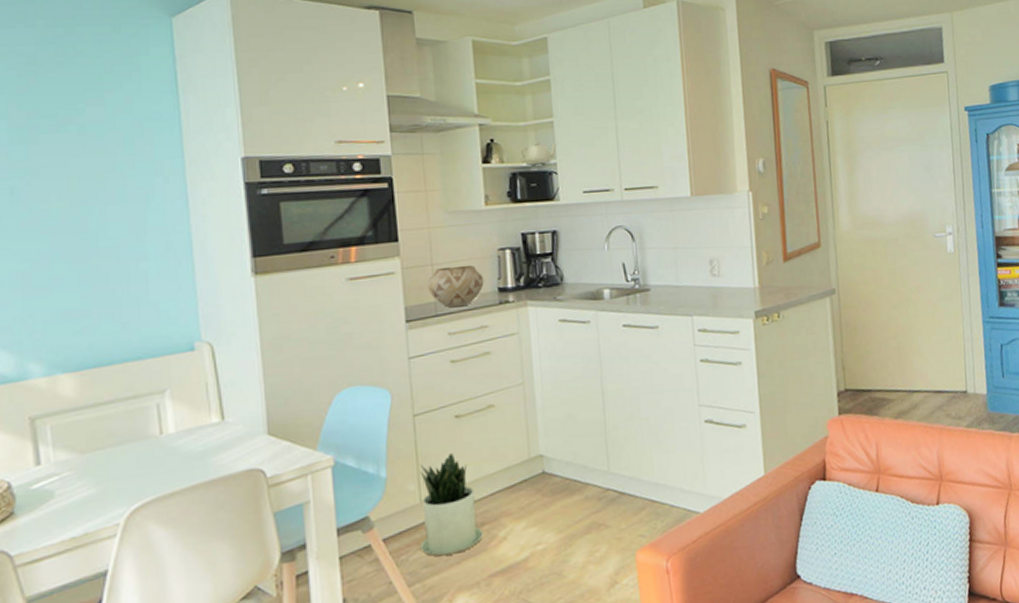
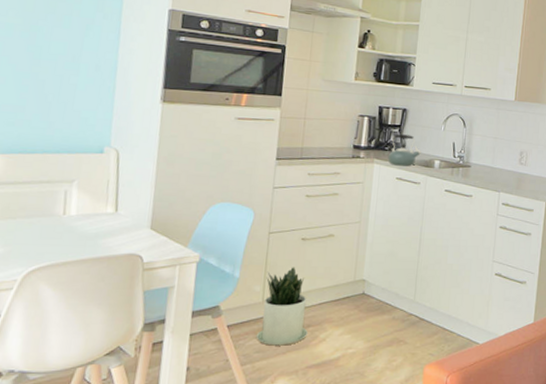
ceramic pot: present [427,264,484,308] -> none [298,122,344,155]
teapot: present [520,142,559,167] -> none [388,39,420,58]
kettle: none [543,262,586,306] -> present [387,134,422,167]

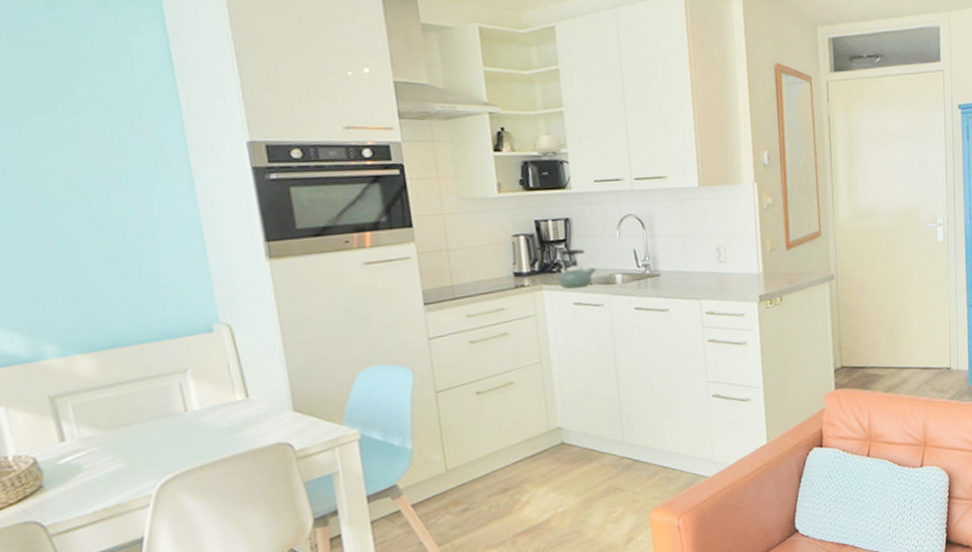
planter: present [255,267,308,346] -> none [444,426,507,520]
teapot: none [388,39,420,58] -> present [530,132,569,155]

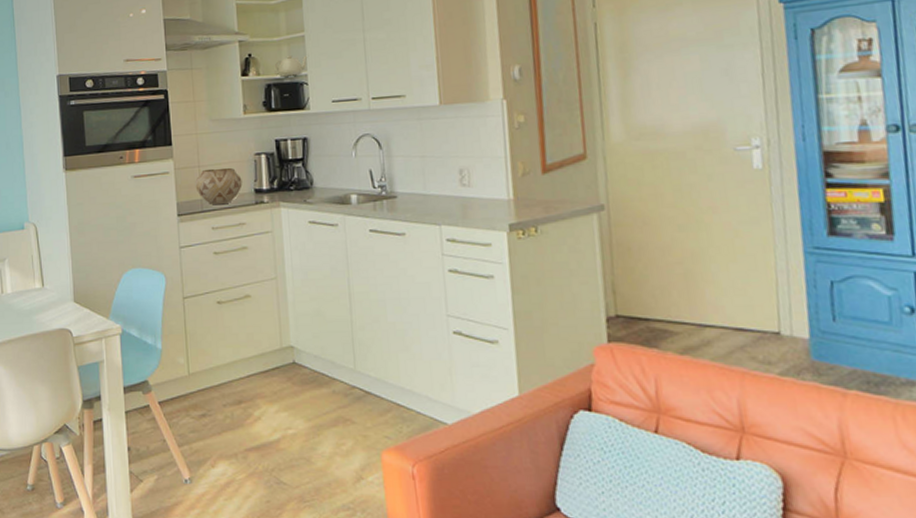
ceramic pot: none [443,250,500,291] -> present [195,167,242,205]
kettle: present [558,249,598,290] -> none [295,168,334,208]

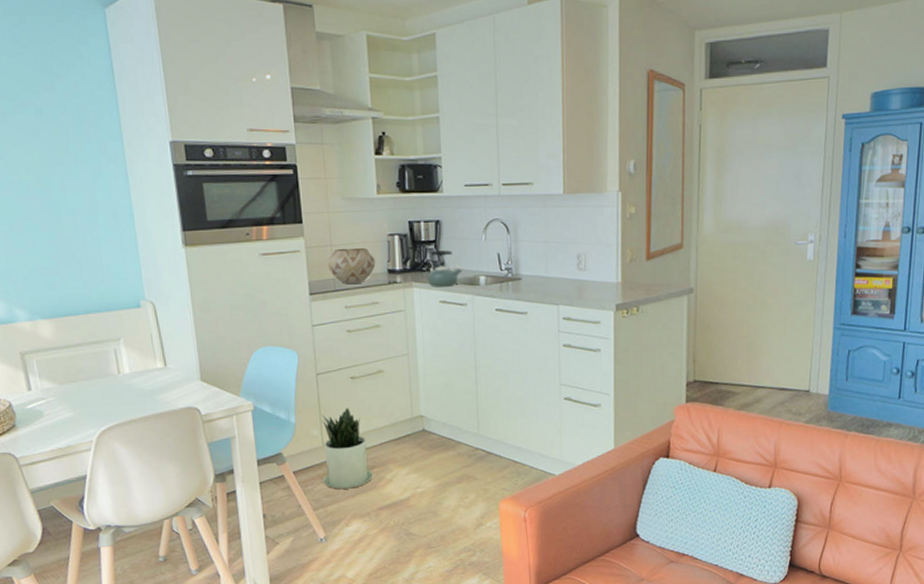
planter: none [188,335,240,425] -> present [322,408,373,490]
teapot: present [274,55,309,78] -> none [408,137,444,159]
kettle: none [295,168,334,208] -> present [427,250,464,289]

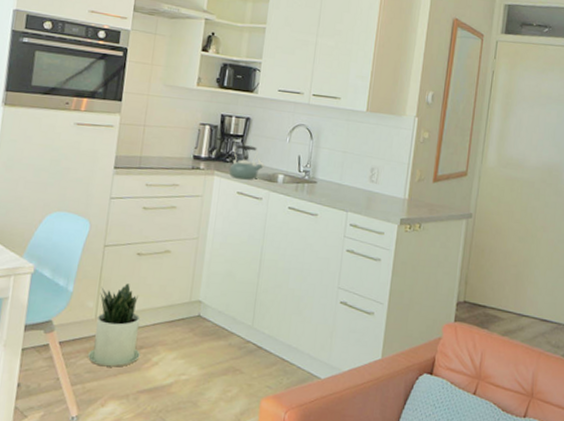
ceramic pot: present [327,247,376,285] -> none [137,129,184,165]

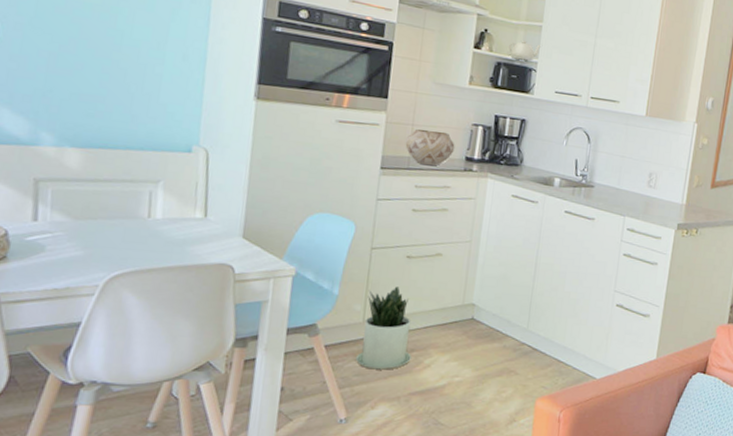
ceramic pot: none [137,129,184,165] -> present [405,129,455,166]
kettle: present [228,144,265,181] -> none [502,147,541,184]
teapot: none [232,42,267,63] -> present [507,40,543,62]

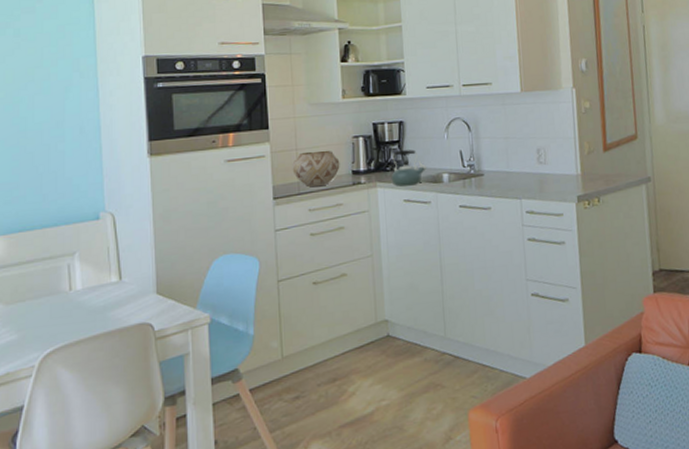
planter: present [355,286,411,370] -> none [280,315,335,407]
kettle: none [502,147,541,184] -> present [391,149,428,188]
teapot: present [507,40,543,62] -> none [372,44,406,65]

